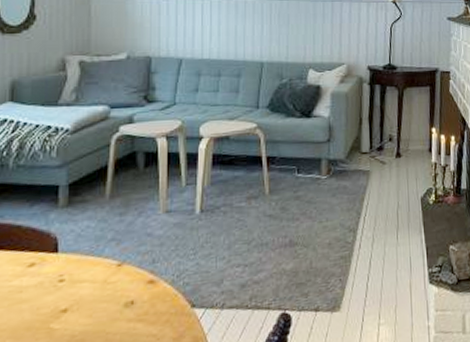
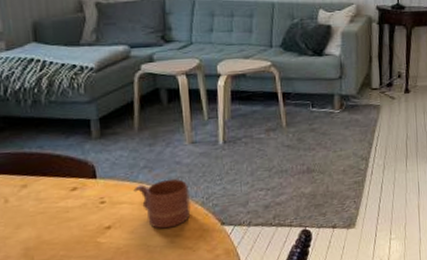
mug: none [97,253,159,313] -> present [133,178,191,229]

